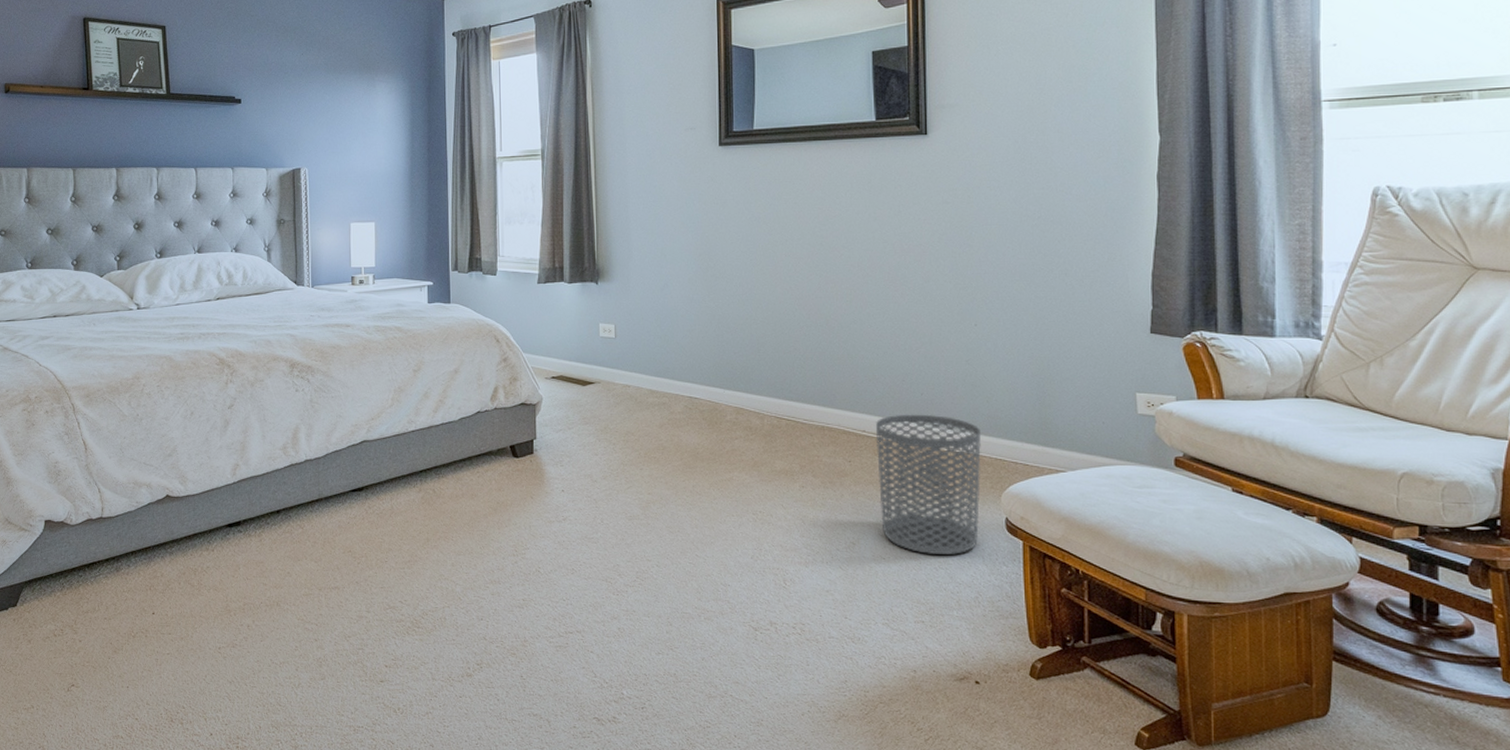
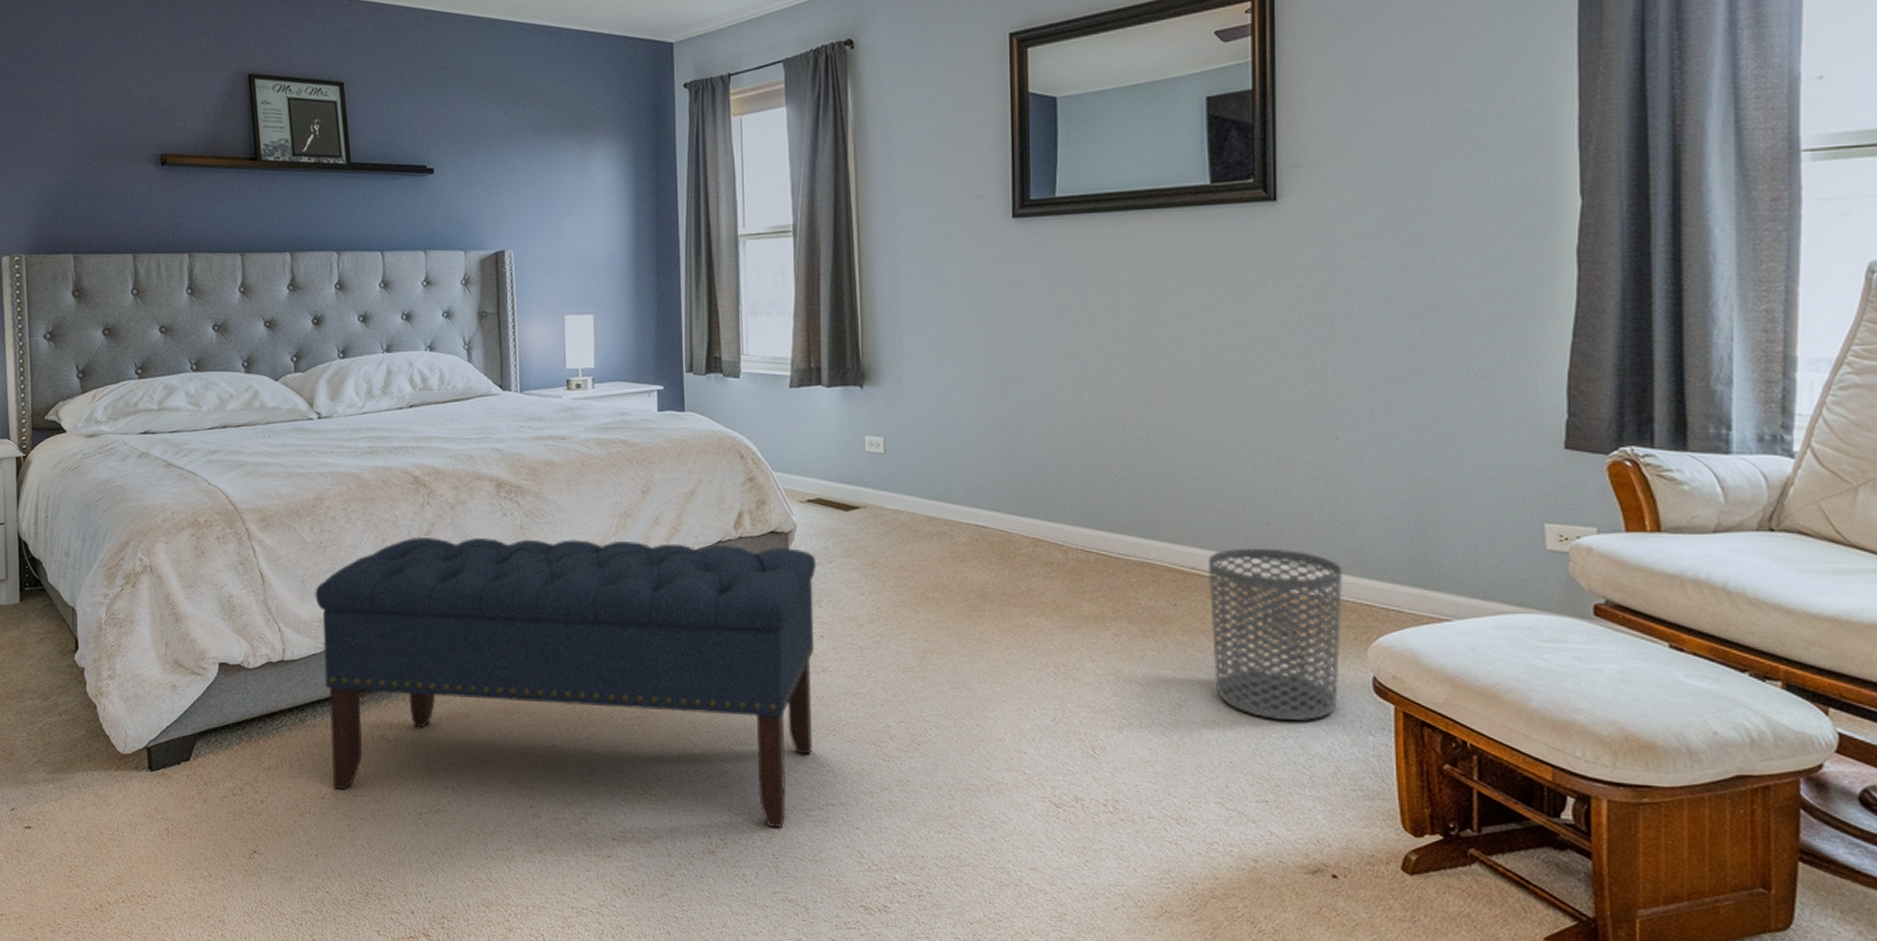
bench: none [131,410,559,654] -> present [315,537,817,829]

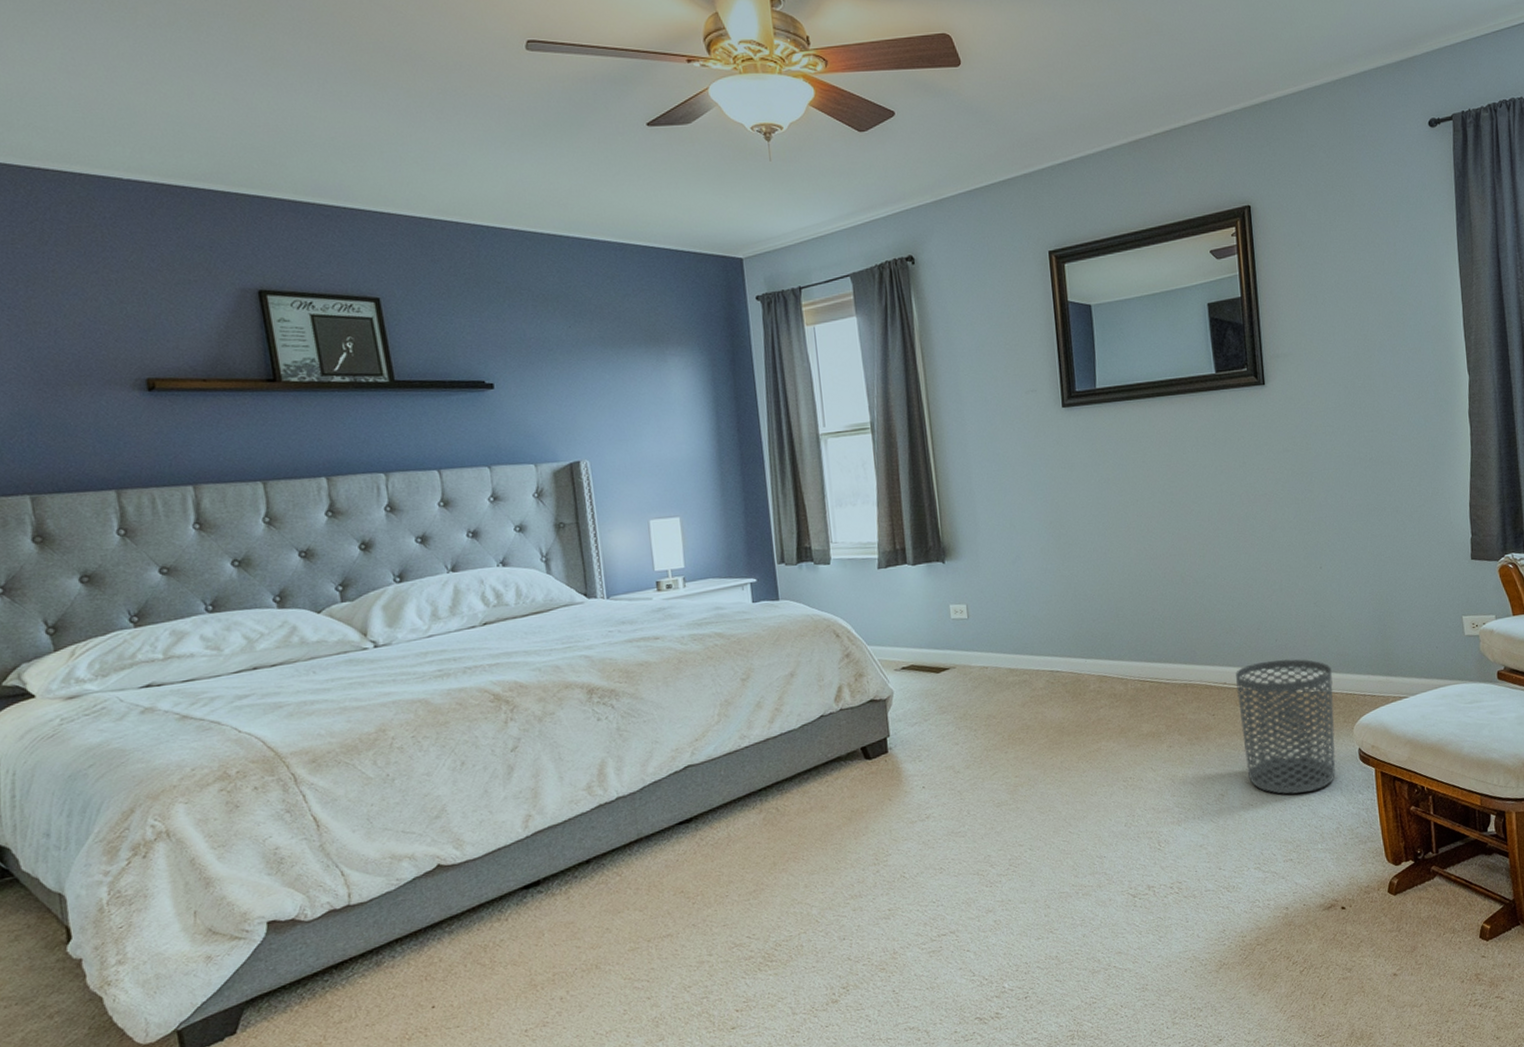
bench: present [315,537,817,829] -> none [383,712,922,1028]

